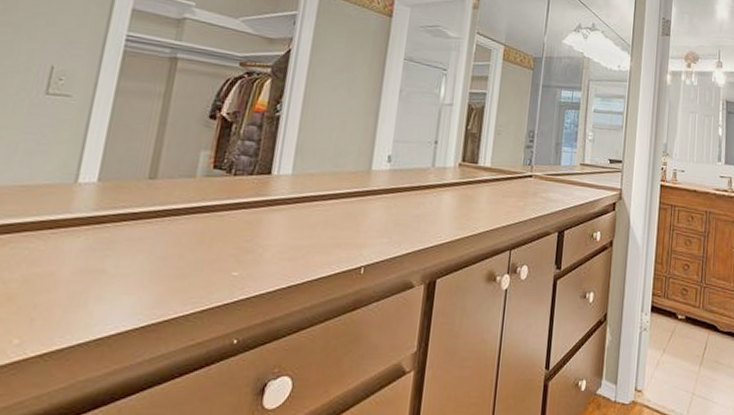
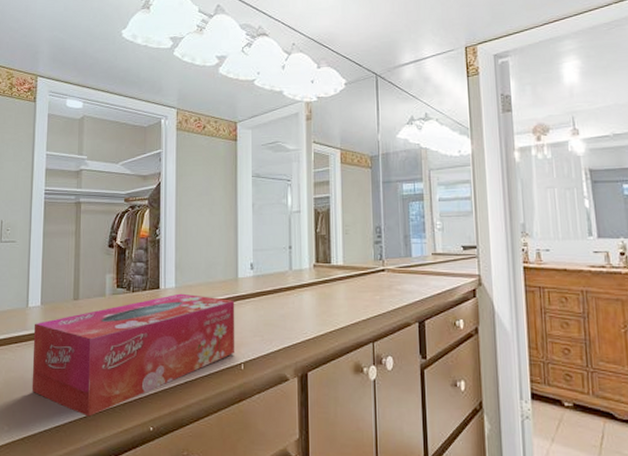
tissue box: none [65,182,364,327] -> present [31,293,235,417]

